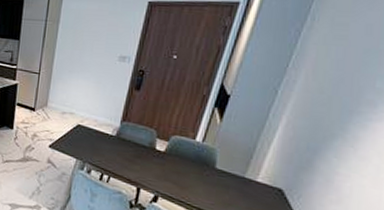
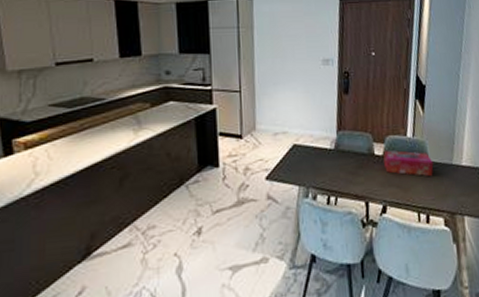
tissue box: none [164,147,221,184] -> present [383,150,434,177]

